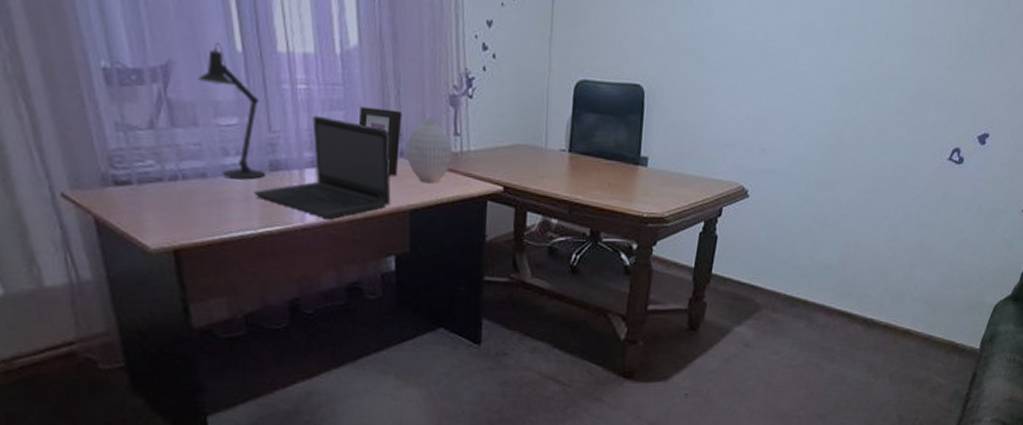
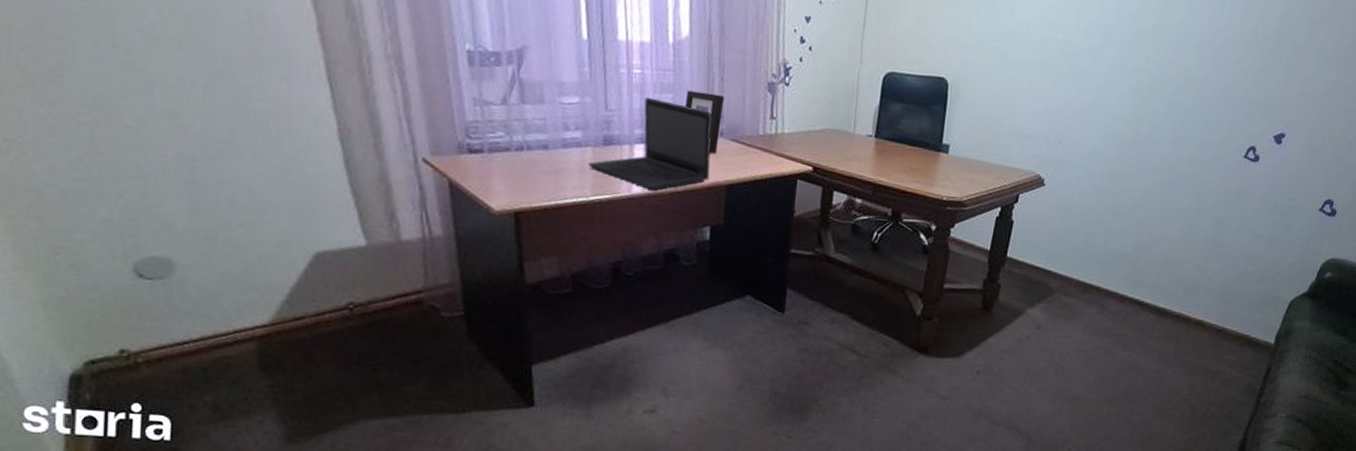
desk lamp: present [197,42,265,180] -> none [546,30,599,152]
vase: present [406,118,453,184] -> none [726,102,768,162]

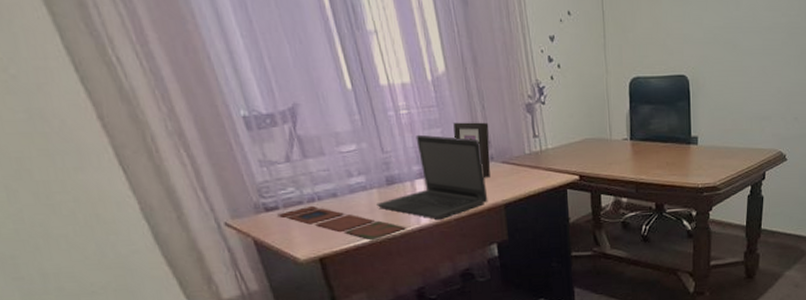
papers: none [480,154,616,201] -> present [277,205,407,239]

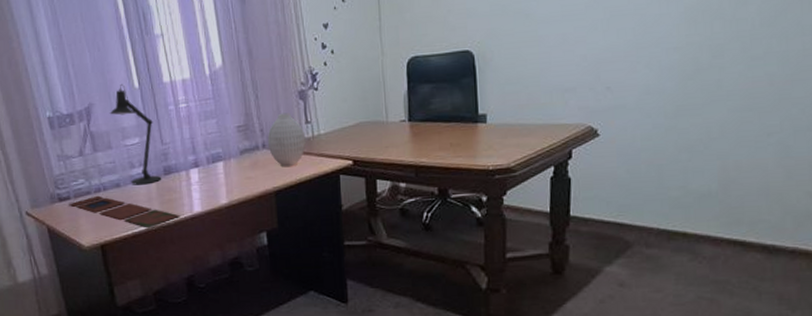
desk lamp: none [318,83,383,195] -> present [109,83,161,185]
laptop: present [375,134,488,219] -> none [153,125,259,207]
picture frame: present [453,122,491,178] -> none [227,111,262,165]
vase: none [495,125,534,180] -> present [267,112,306,167]

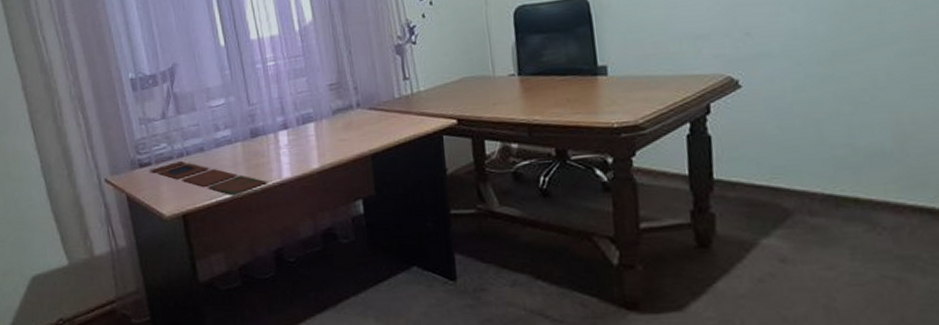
desk lamp: present [109,83,161,185] -> none [193,42,247,149]
vase: present [267,112,306,167] -> none [362,68,405,128]

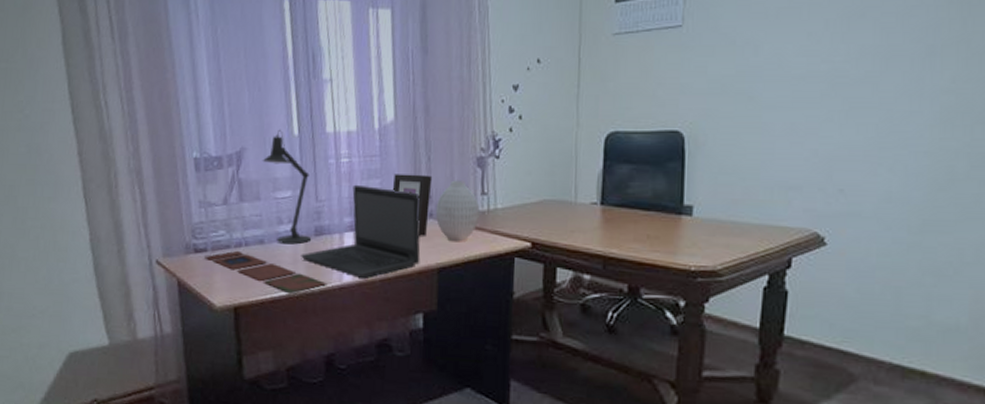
desk lamp: none [193,42,247,149] -> present [262,129,311,245]
laptop: none [239,84,354,173] -> present [299,184,421,278]
picture frame: none [318,67,357,126] -> present [392,174,433,236]
vase: none [362,68,405,128] -> present [435,180,480,242]

